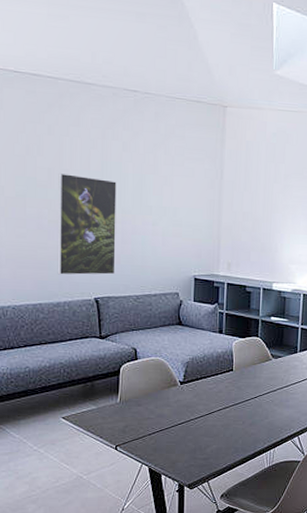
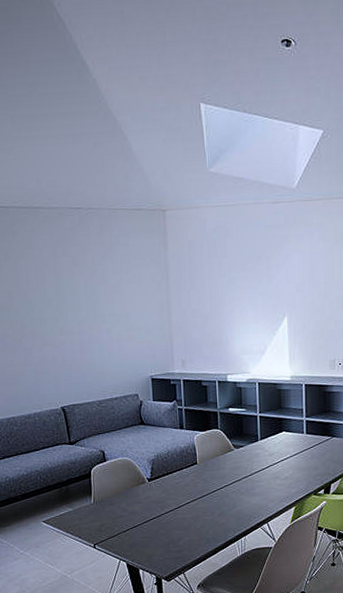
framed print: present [57,172,117,275] -> none [18,293,78,389]

